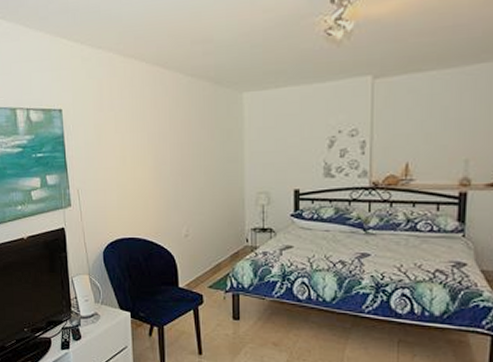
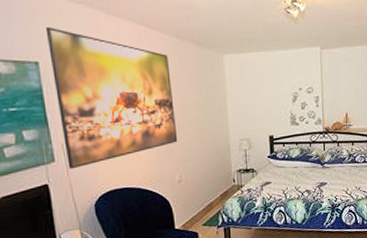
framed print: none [69,74,187,215] -> present [45,26,178,169]

